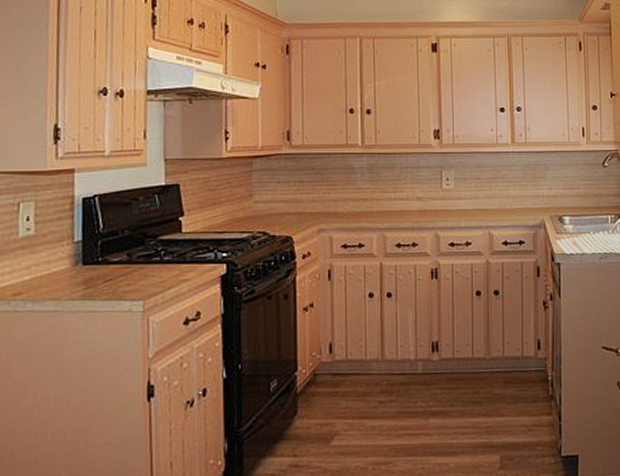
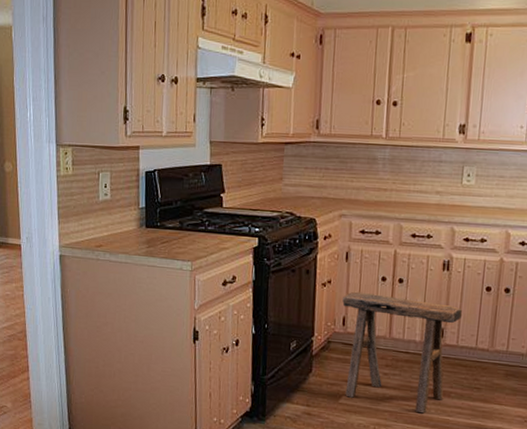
stool: none [328,312,456,442] -> present [342,291,463,414]

